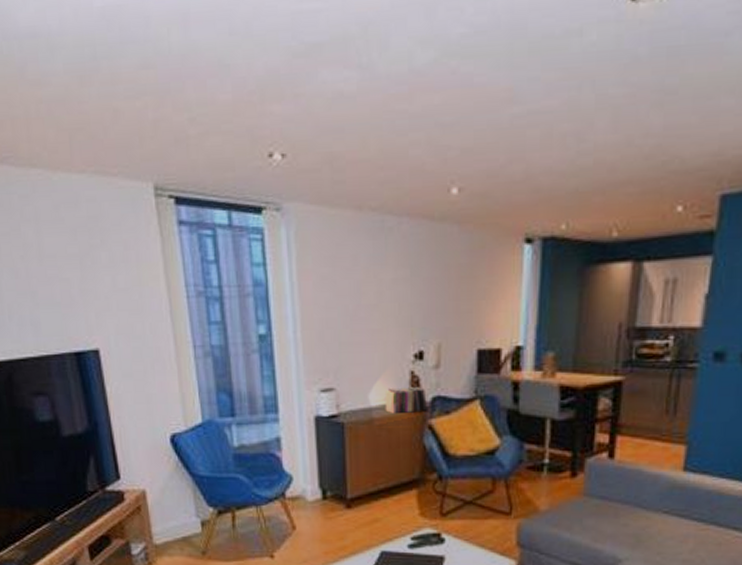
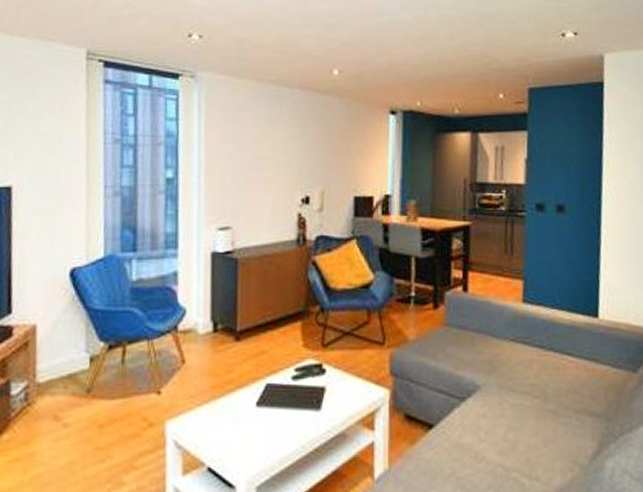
books: present [384,386,427,415] -> none [275,226,311,251]

